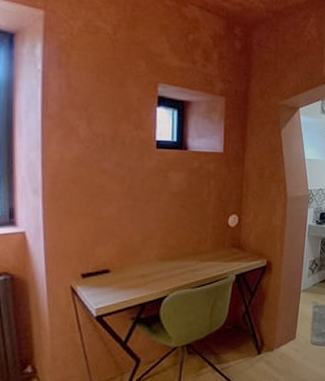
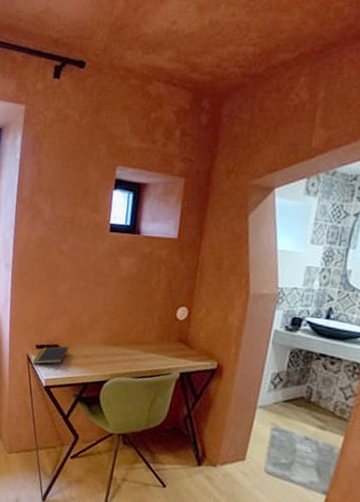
notepad: none [79,269,122,295] -> present [33,346,70,365]

